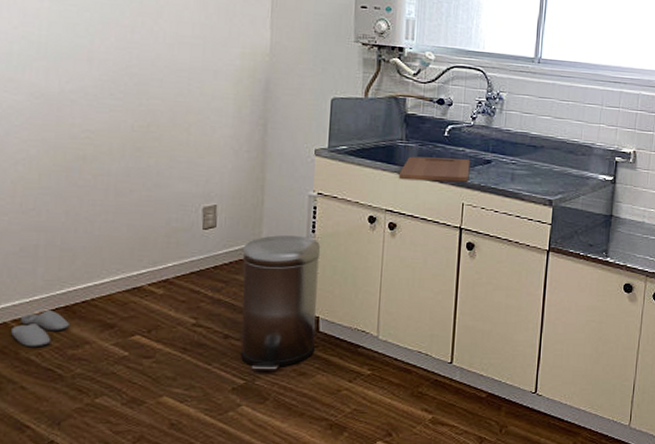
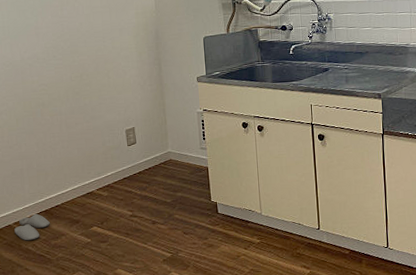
pedal bin: present [241,235,321,370] -> none [156,143,217,245]
cutting board: present [398,156,471,182] -> none [260,70,314,92]

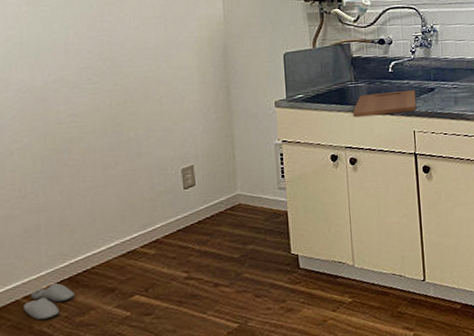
cutting board: none [260,70,314,92] -> present [352,90,417,118]

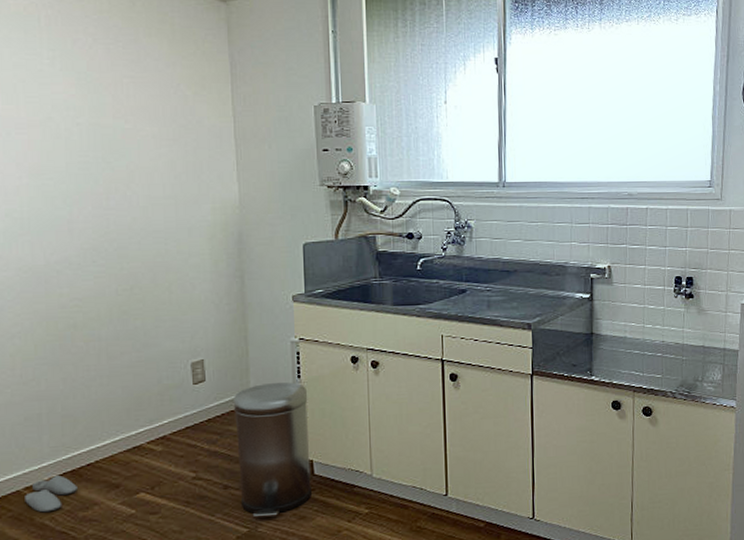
pedal bin: none [221,182,298,313] -> present [233,382,311,518]
cutting board: present [352,90,417,118] -> none [376,291,446,318]

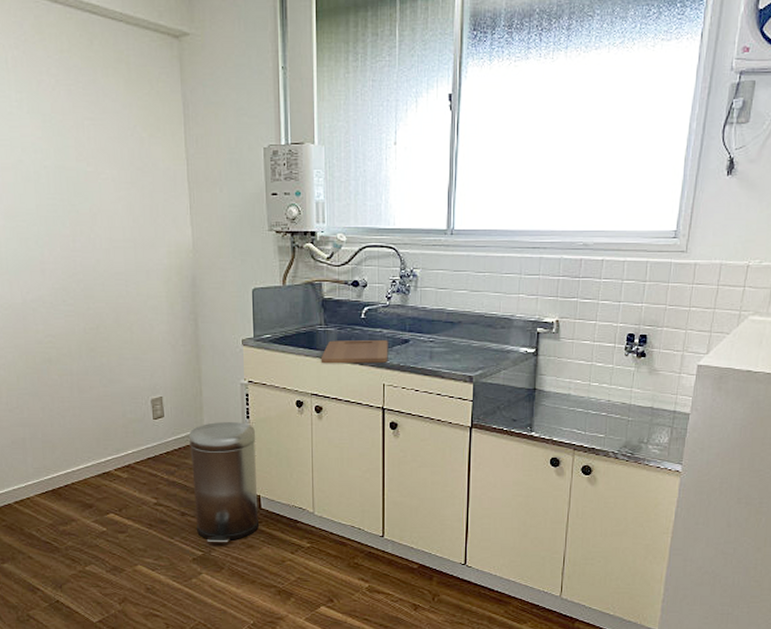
slippers: present [25,474,79,513] -> none [15,492,59,524]
cutting board: none [376,291,446,318] -> present [320,340,388,364]

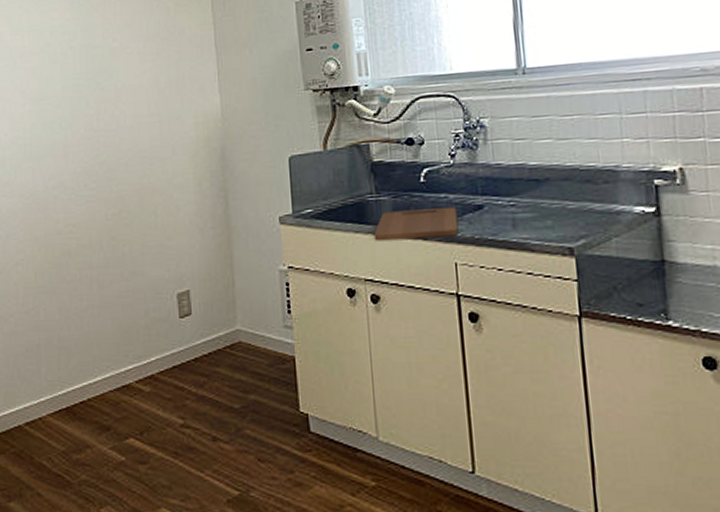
pedal bin: present [188,422,259,543] -> none [219,318,308,479]

